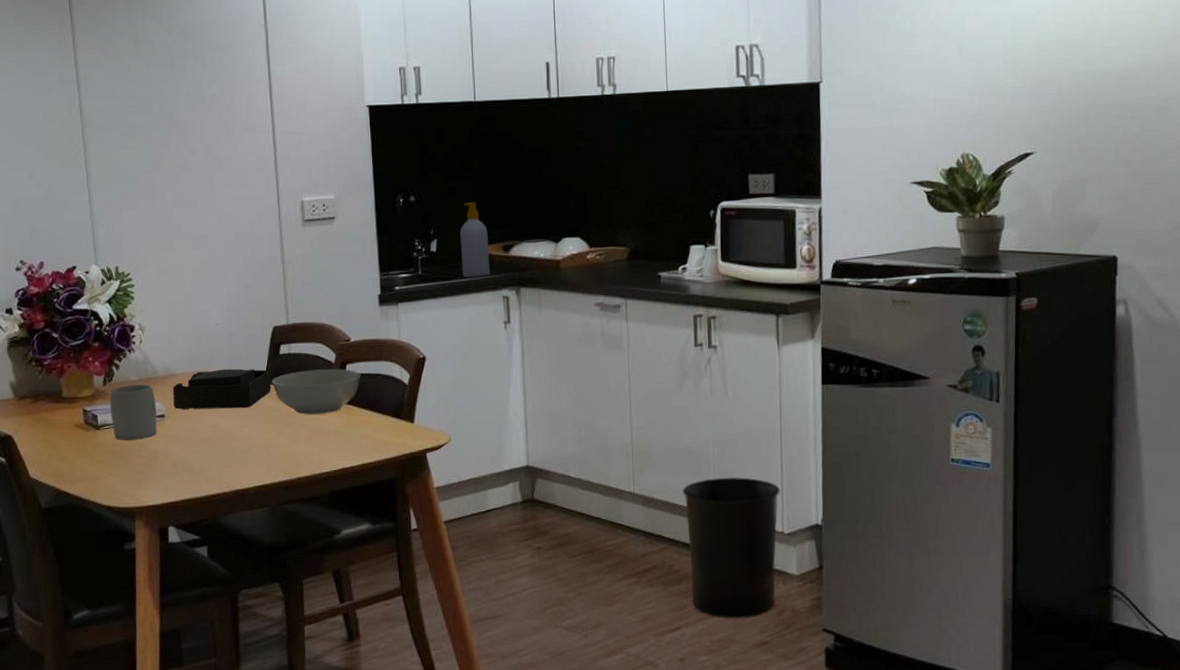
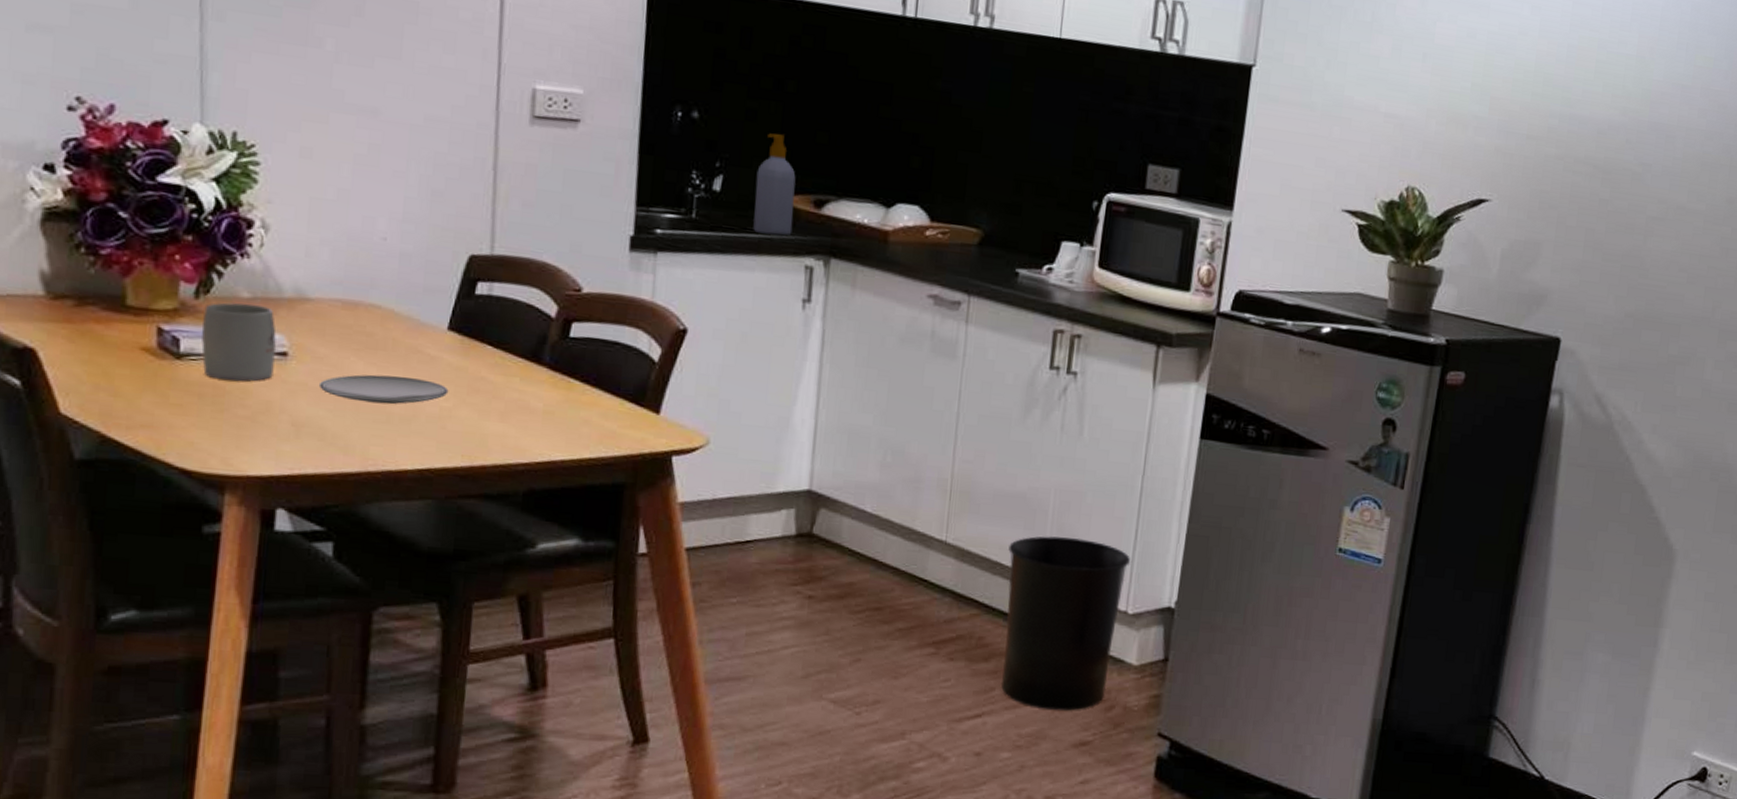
napkin holder: present [173,368,272,409] -> none [303,300,459,361]
plate: none [186,420,270,443] -> present [318,374,449,405]
bowl: present [272,369,361,415] -> none [459,321,592,384]

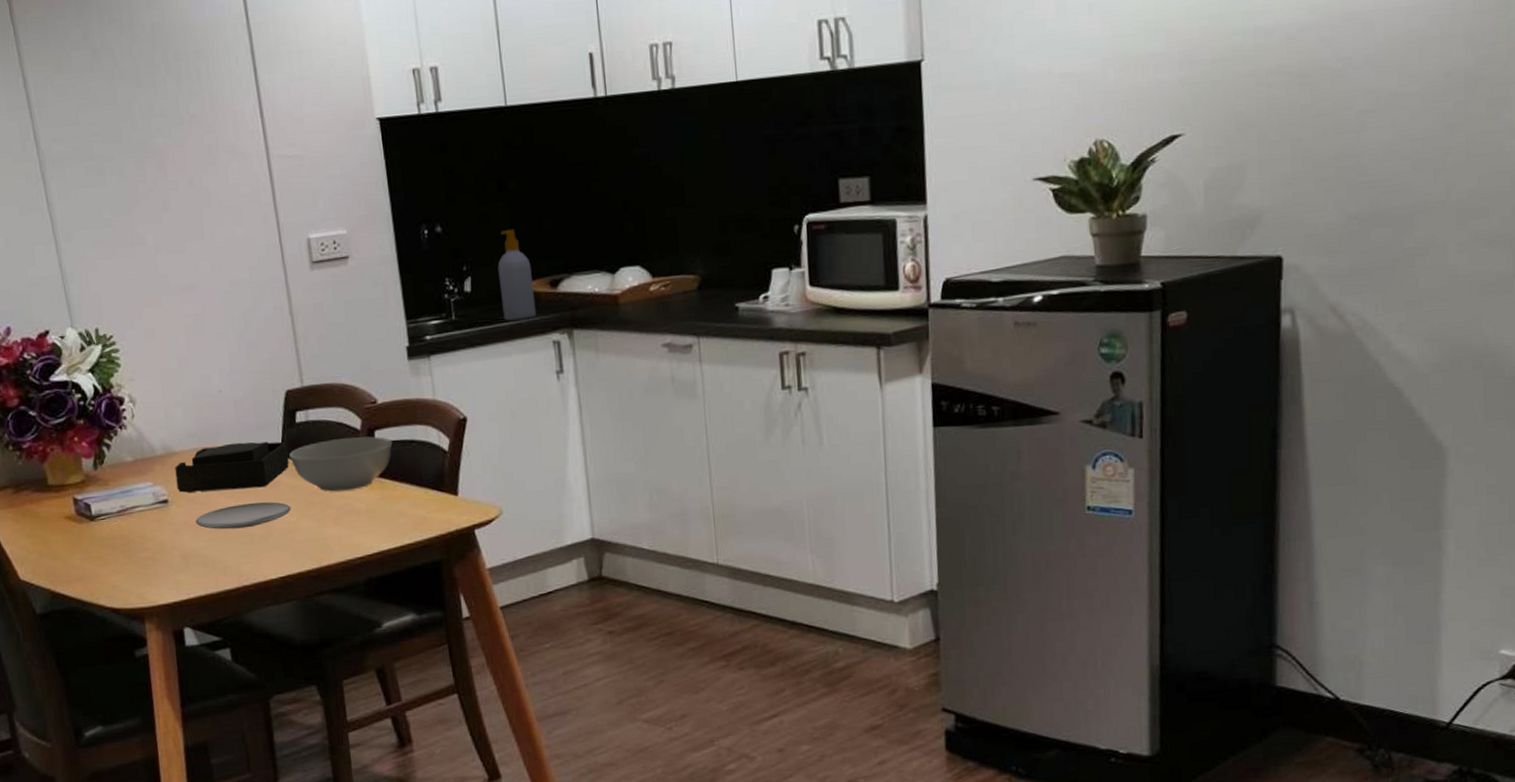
mug: present [201,302,276,381] -> none [102,465,161,531]
napkin holder: none [303,300,459,361] -> present [175,441,289,493]
bowl: none [459,321,592,384] -> present [289,436,393,492]
waste bin: present [1000,536,1130,710] -> none [774,540,887,701]

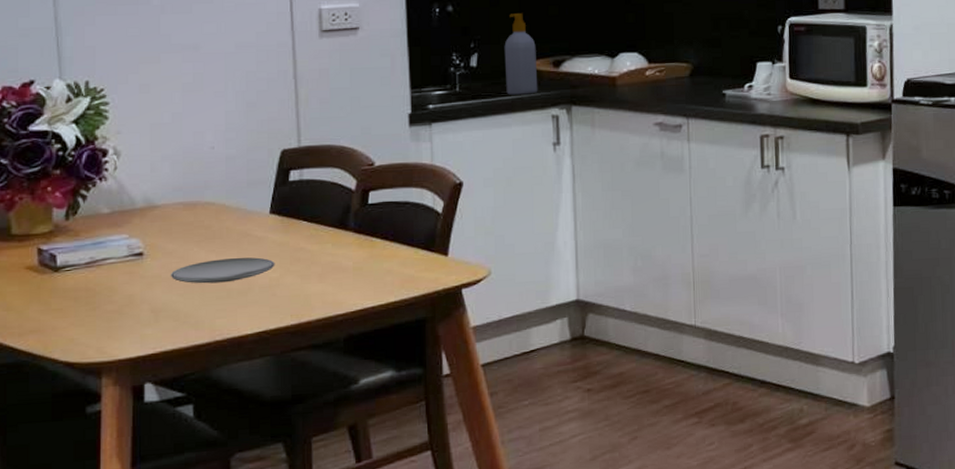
napkin holder: present [175,441,289,493] -> none [155,198,279,246]
bowl: present [289,436,393,492] -> none [279,197,386,249]

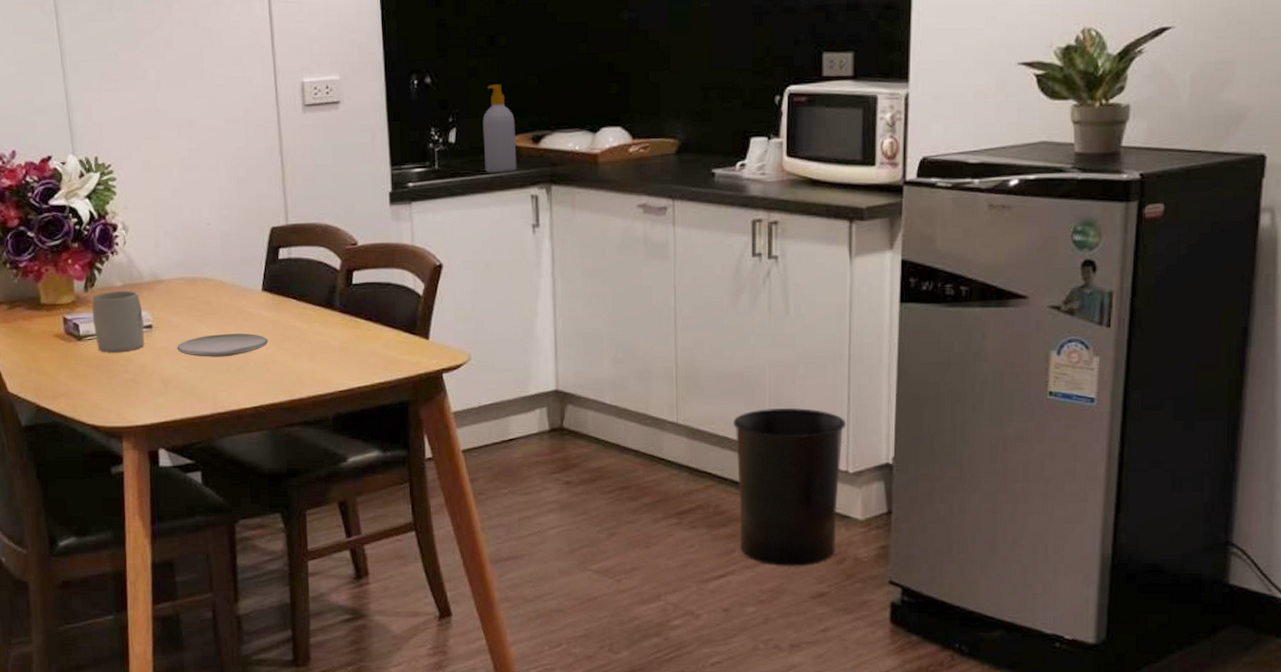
mug: none [74,217,133,283] -> present [92,290,144,352]
waste bin: none [748,306,850,456] -> present [733,408,845,566]

